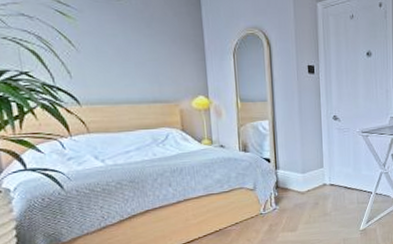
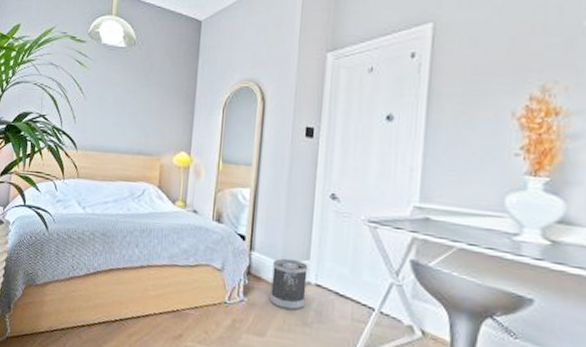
wastebasket: none [296,169,324,208] -> present [270,258,308,311]

